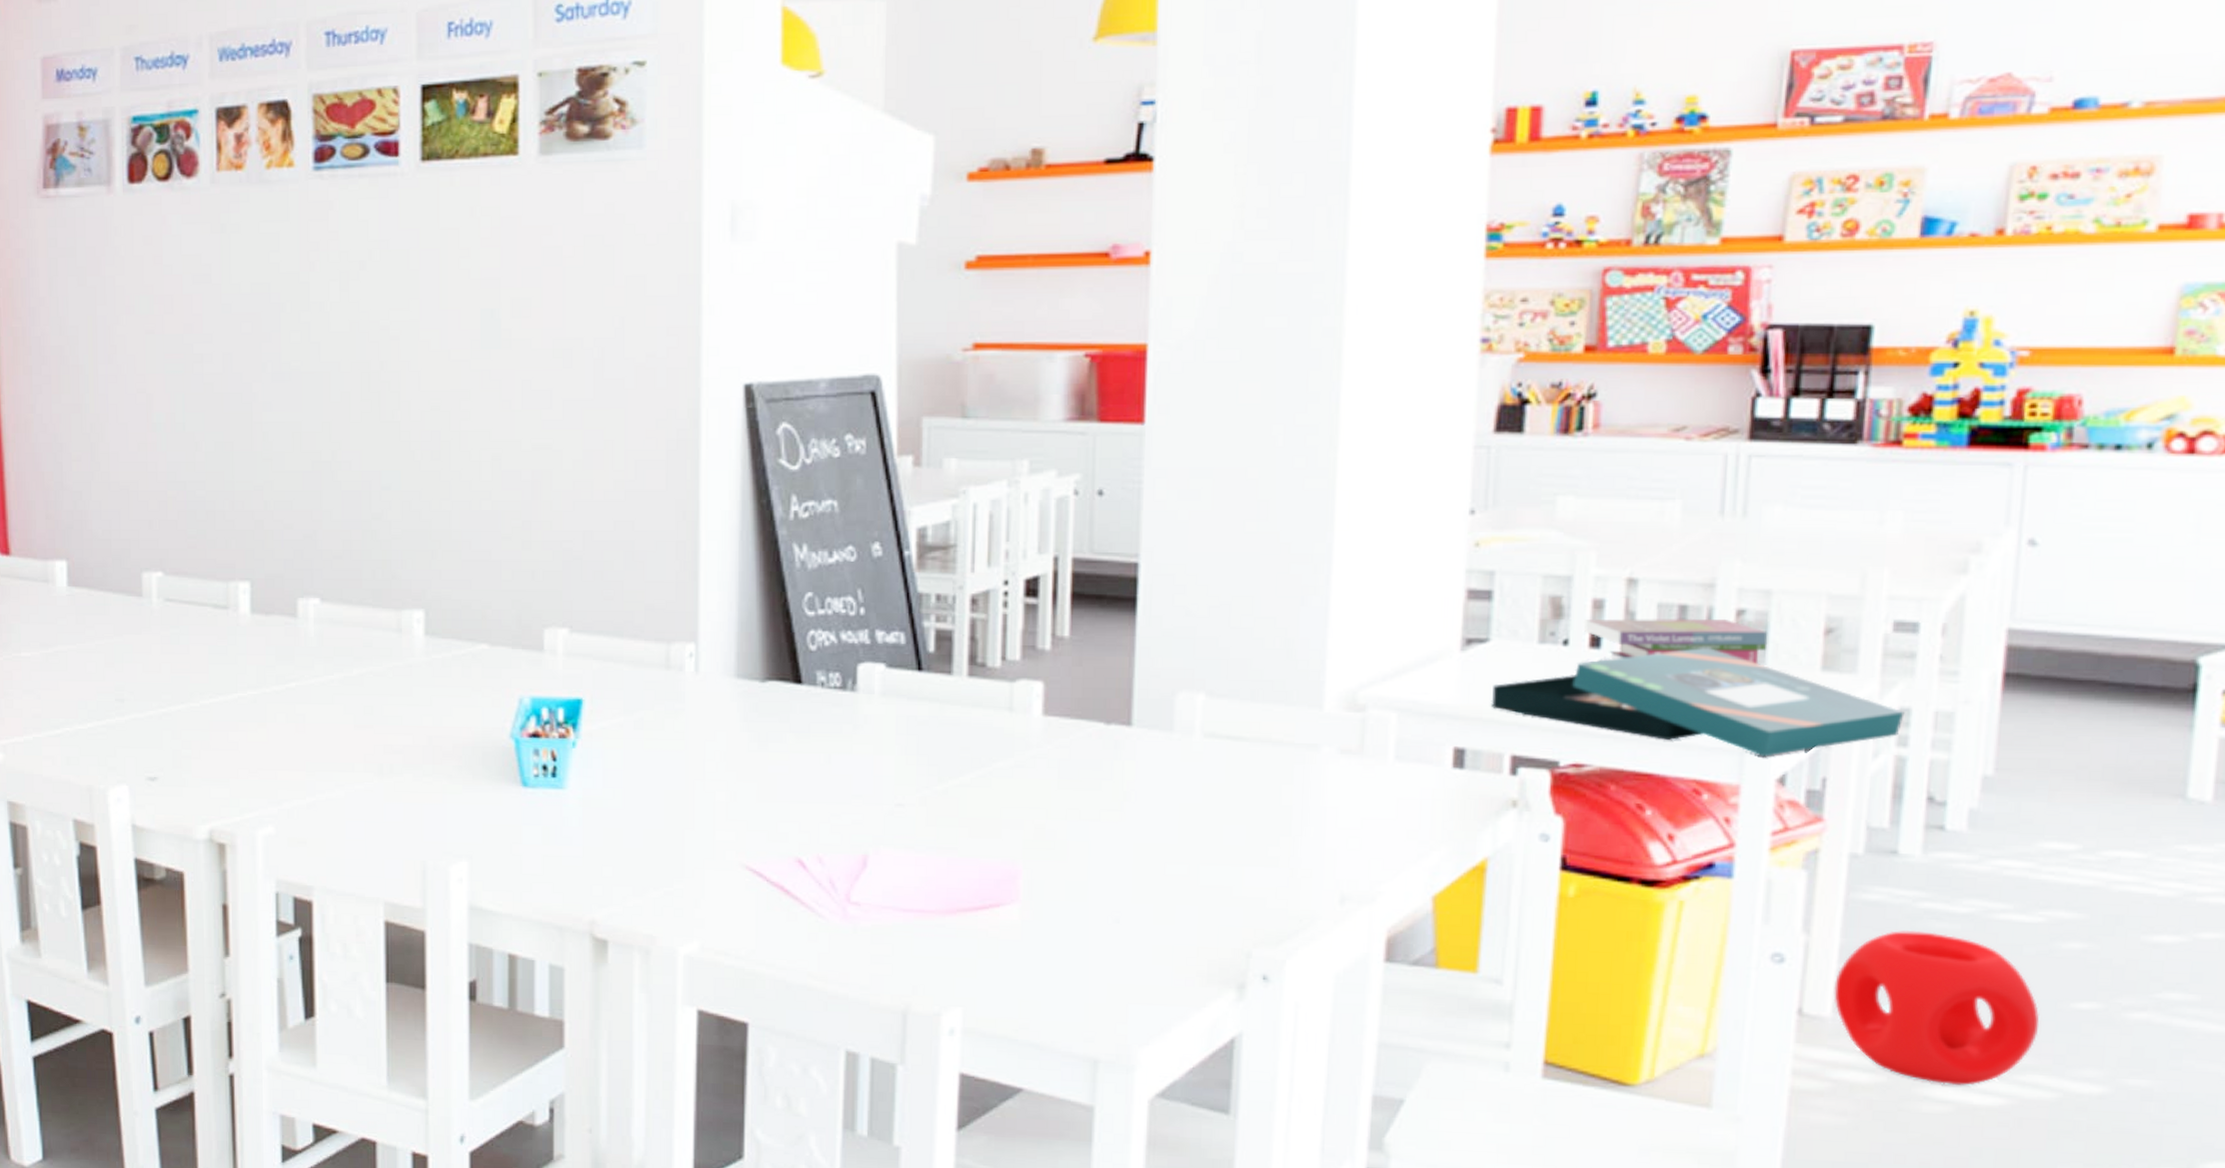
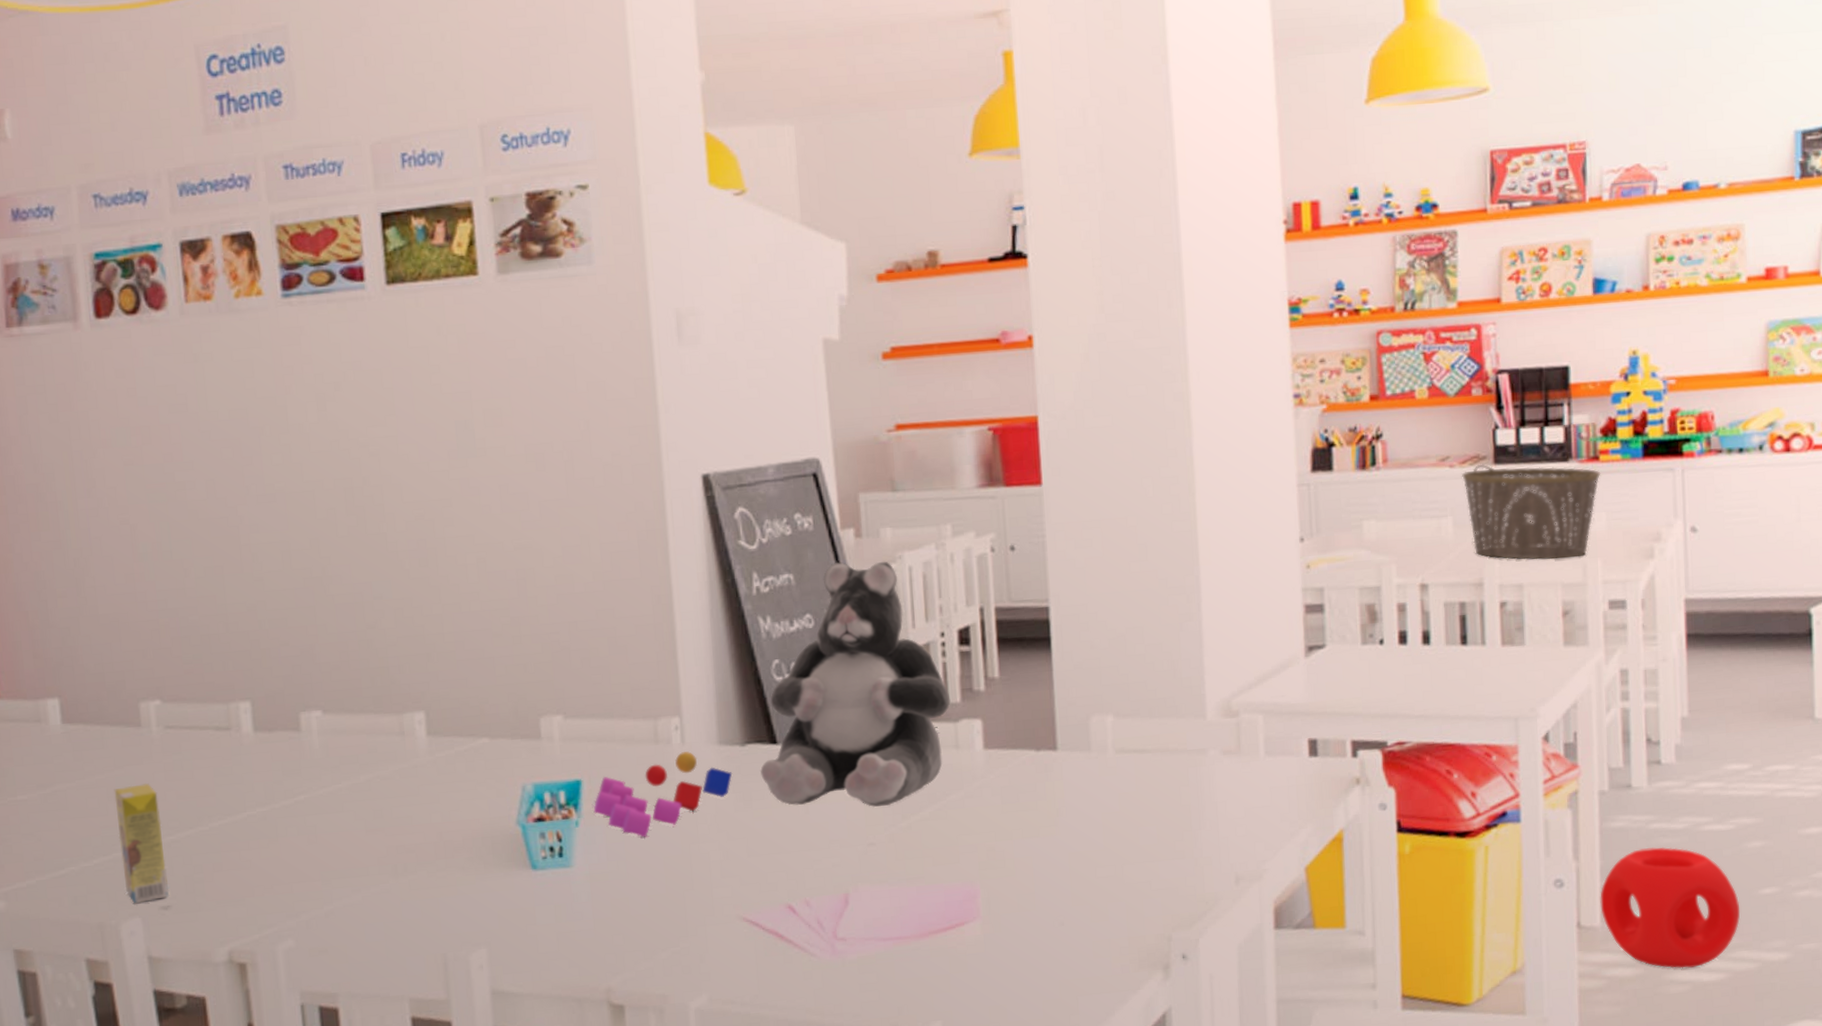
juice box: none [112,653,157,771] -> present [114,782,170,903]
toy blocks: none [593,681,749,767] -> present [593,751,733,837]
plush toy: none [780,492,1008,766] -> present [760,561,951,808]
board game: present [1491,647,1905,757] -> none [1332,635,1624,720]
books: present [1583,618,1768,665] -> none [1392,611,1525,653]
basket: none [1701,438,1903,564] -> present [1462,464,1601,560]

